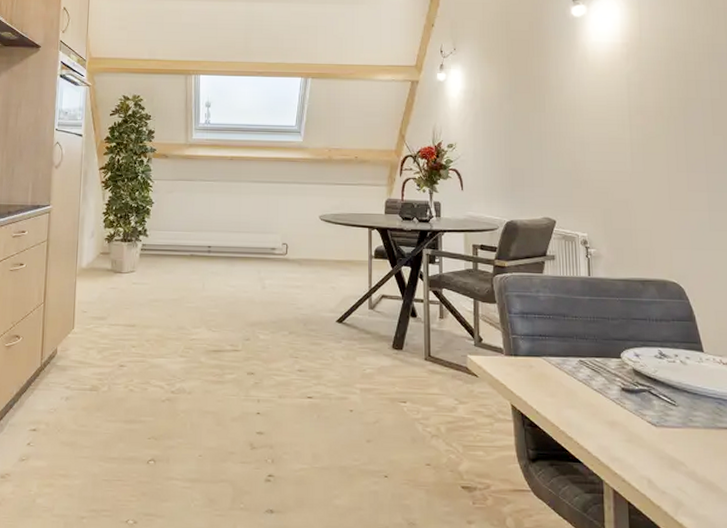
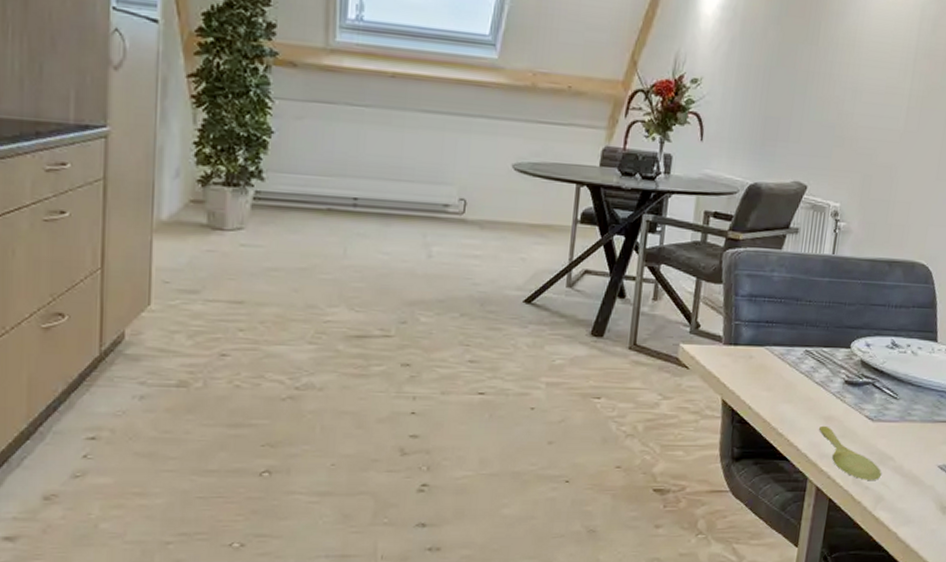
spoon: none [604,430,675,485] -> present [818,425,881,480]

